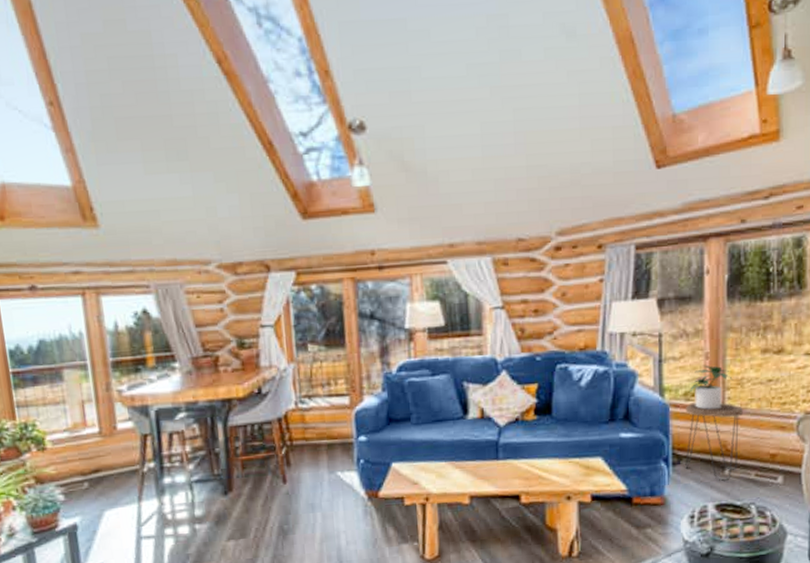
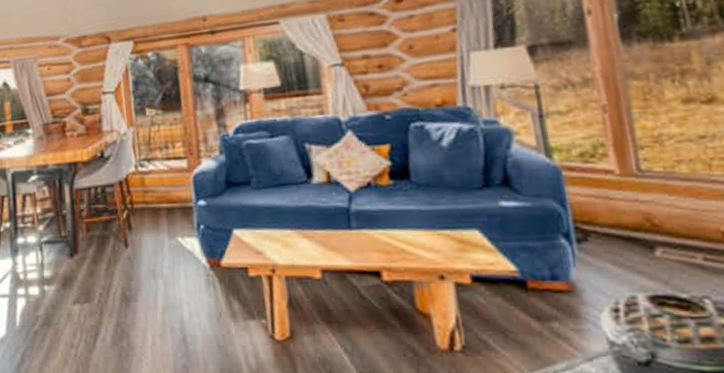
side table: present [685,403,744,481] -> none [585,165,674,265]
potted plant: present [690,365,734,410] -> none [585,119,648,174]

